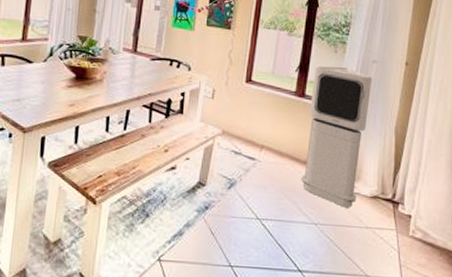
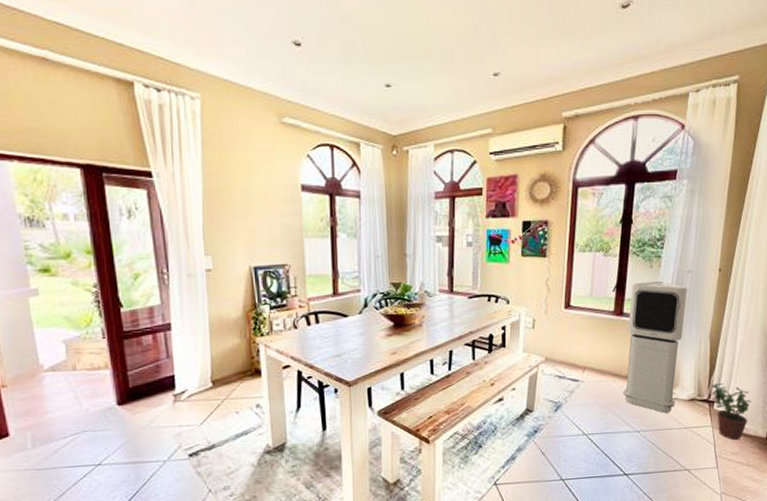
potted plant: none [396,182,440,251] -> present [712,383,751,441]

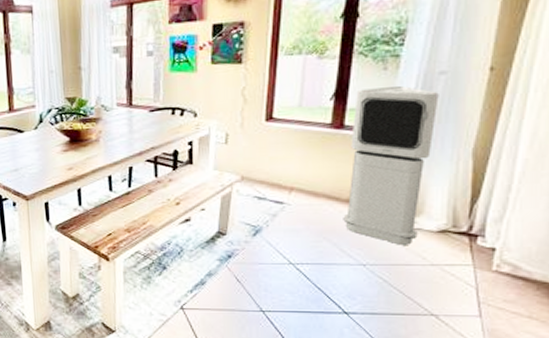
potted plant: present [712,383,751,441] -> none [474,212,539,285]

